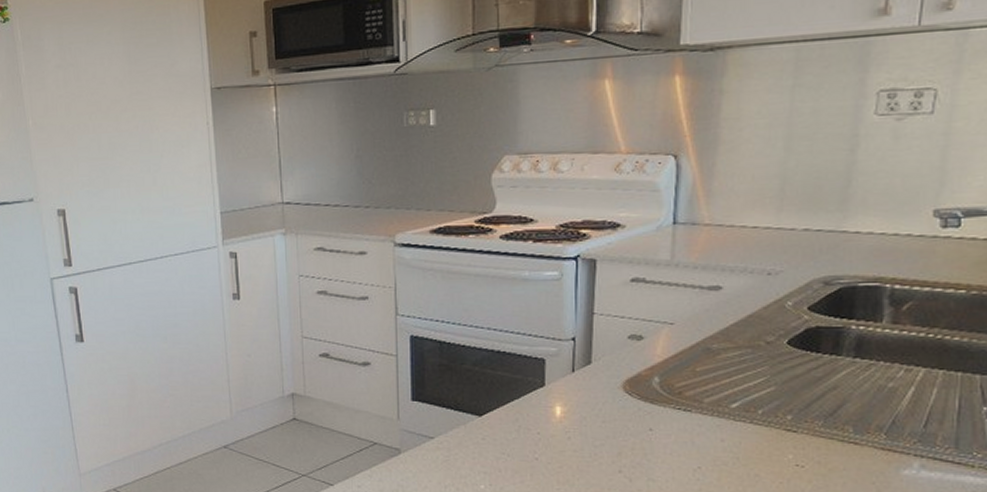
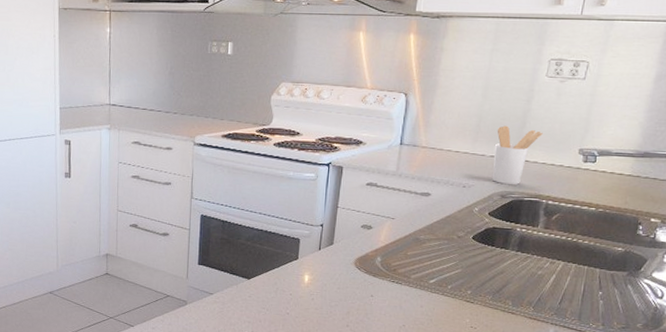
utensil holder: none [808,186,877,267] -> present [491,125,543,185]

